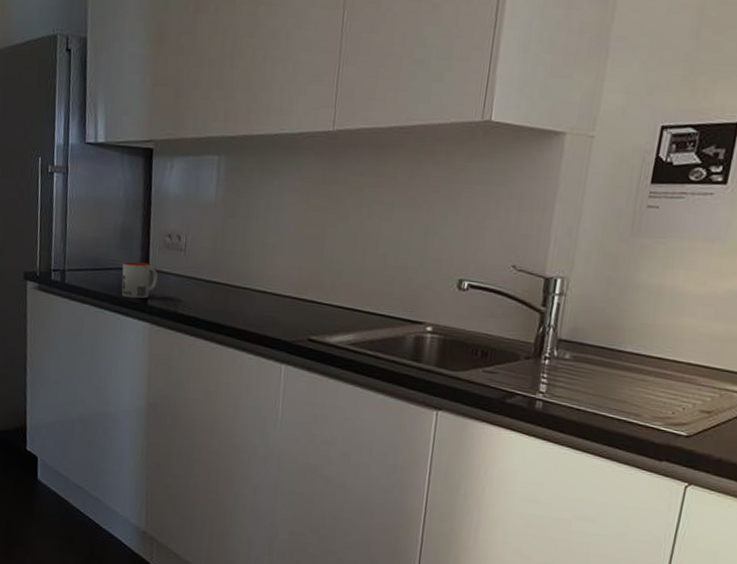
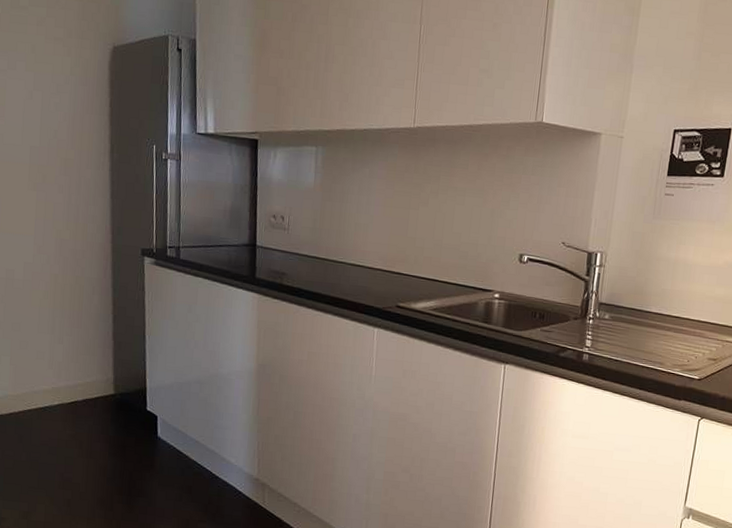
mug: present [121,261,158,299] -> none [232,239,265,272]

